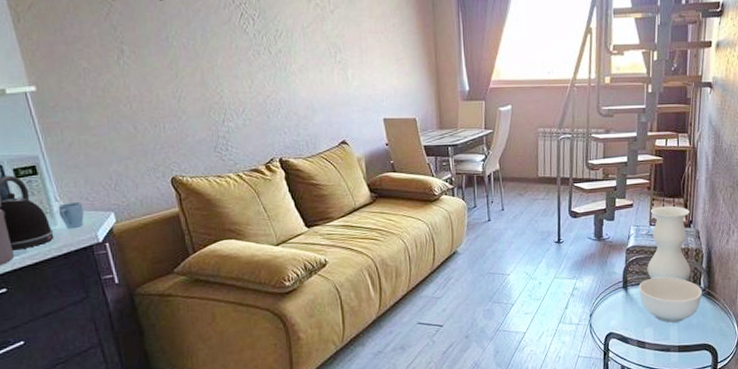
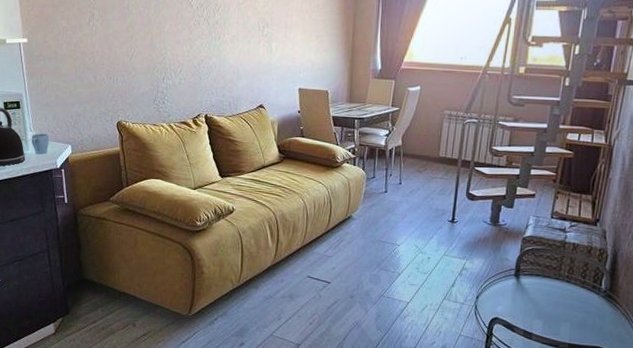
bowl: present [639,277,703,323] -> none [531,270,603,320]
vase: present [647,205,691,281] -> none [543,200,598,279]

